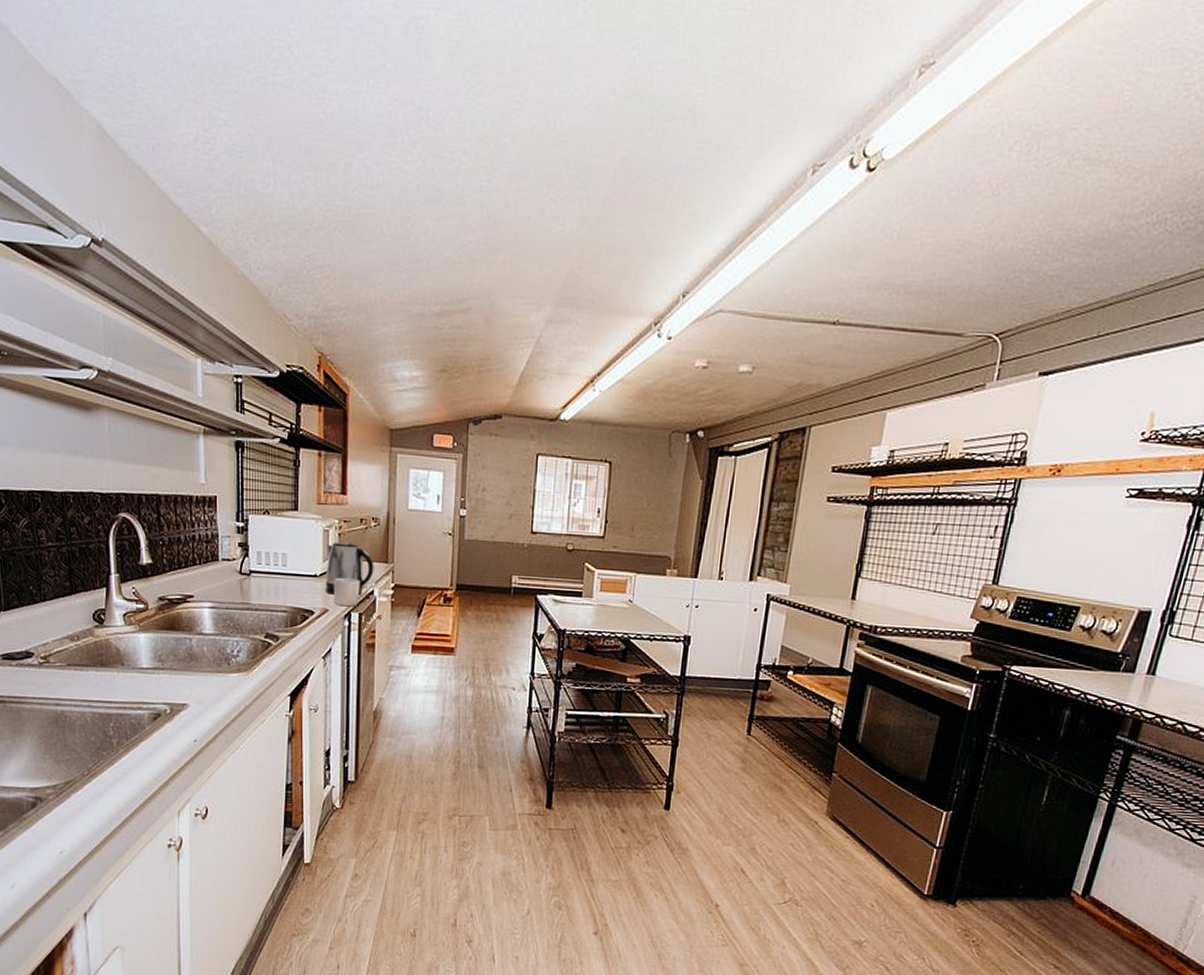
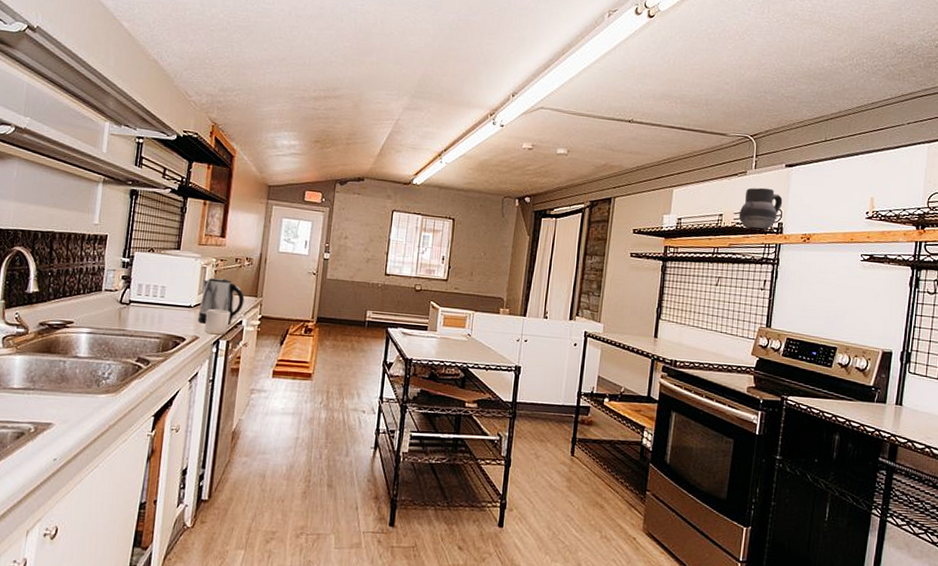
ceramic jug: none [969,405,1031,463] -> present [738,187,783,231]

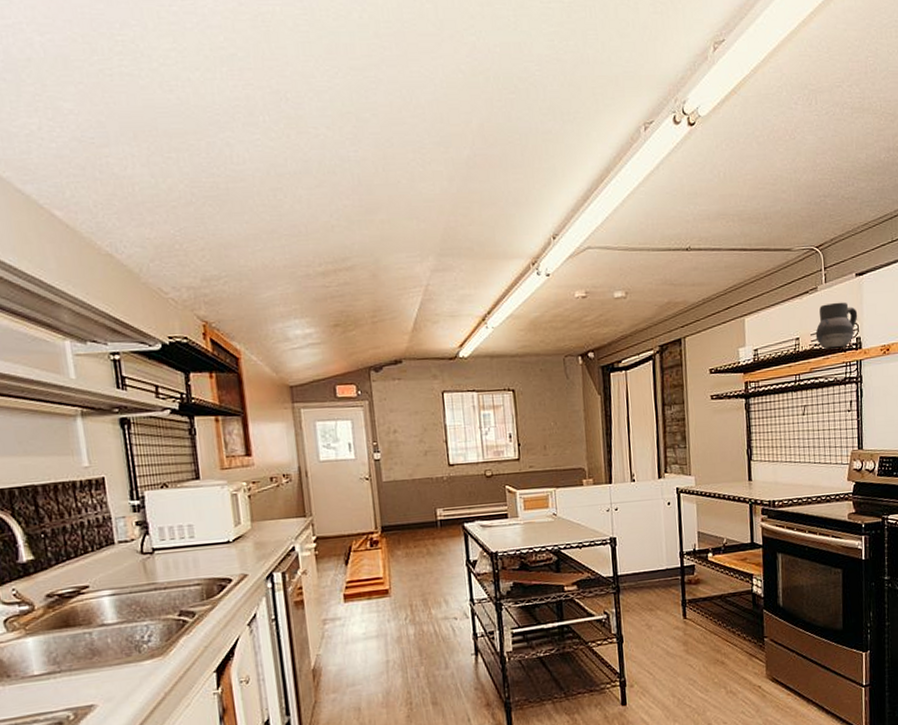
kettle: present [197,277,245,325] -> none [237,502,293,559]
mug: present [205,308,231,335] -> none [249,538,280,569]

